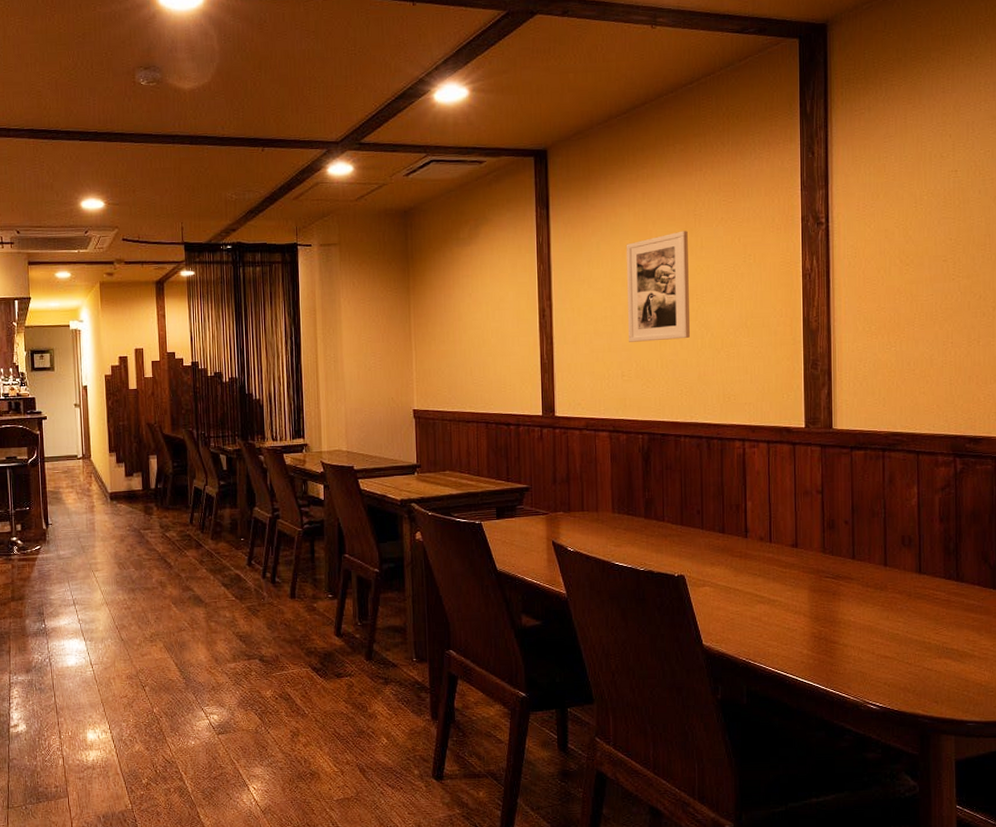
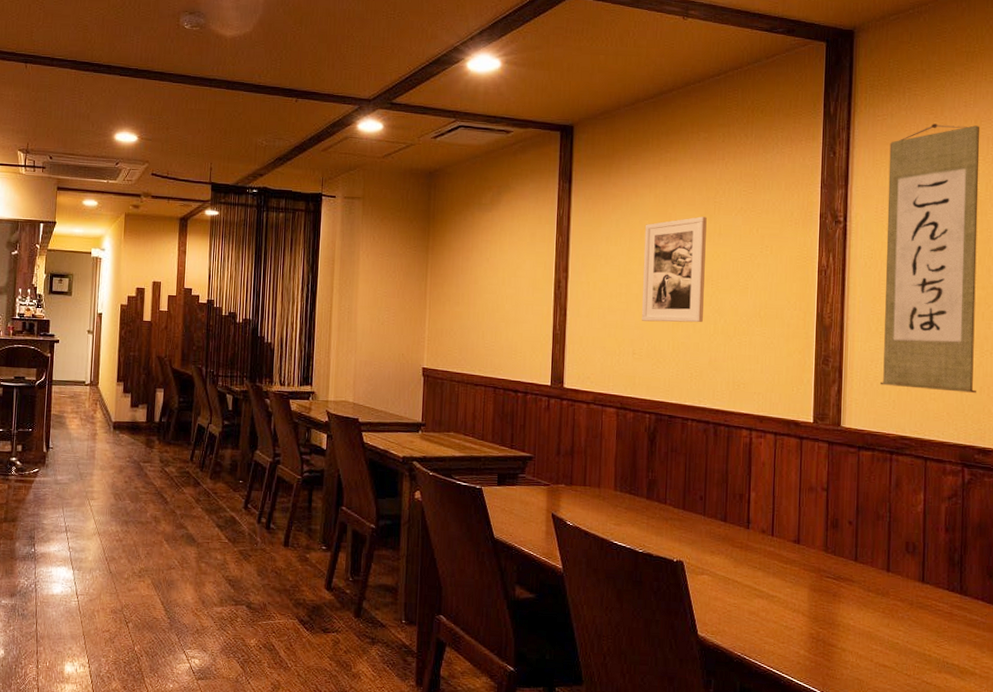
wall scroll: none [868,111,965,384] -> present [879,123,980,393]

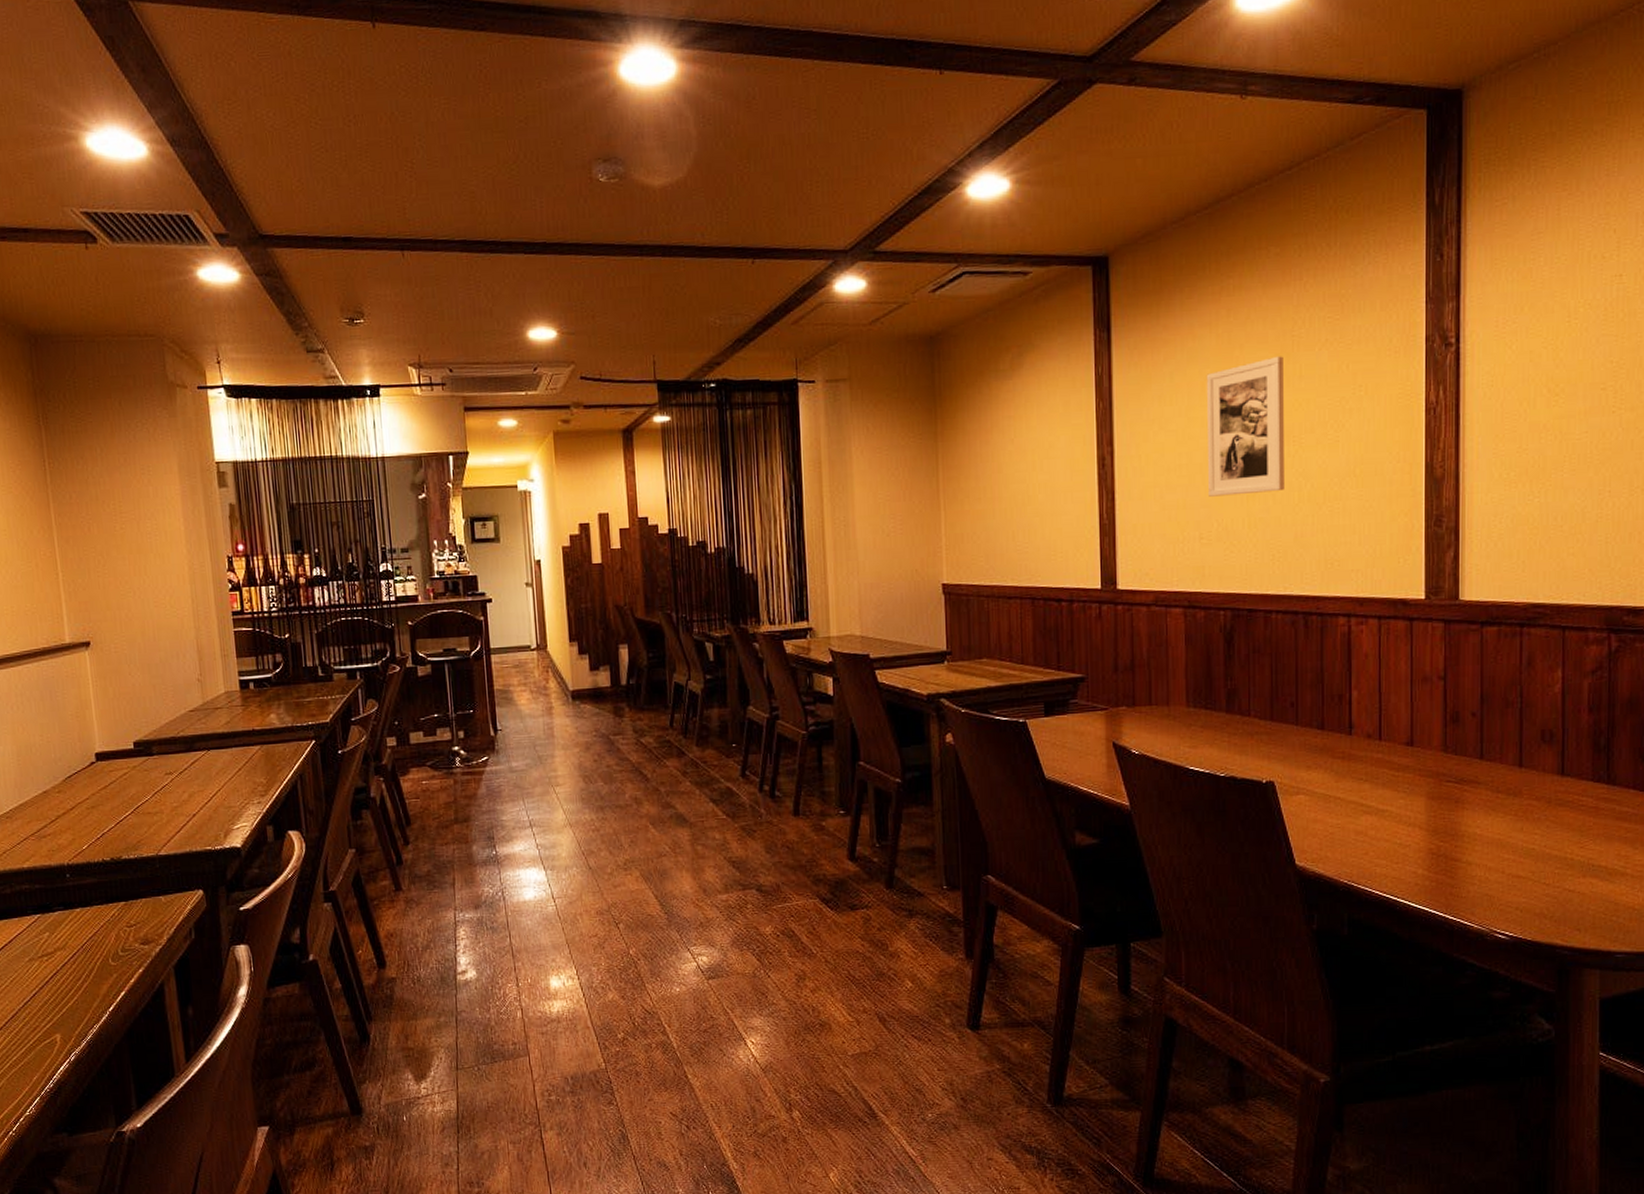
wall scroll: present [879,123,980,393] -> none [1505,199,1627,544]

